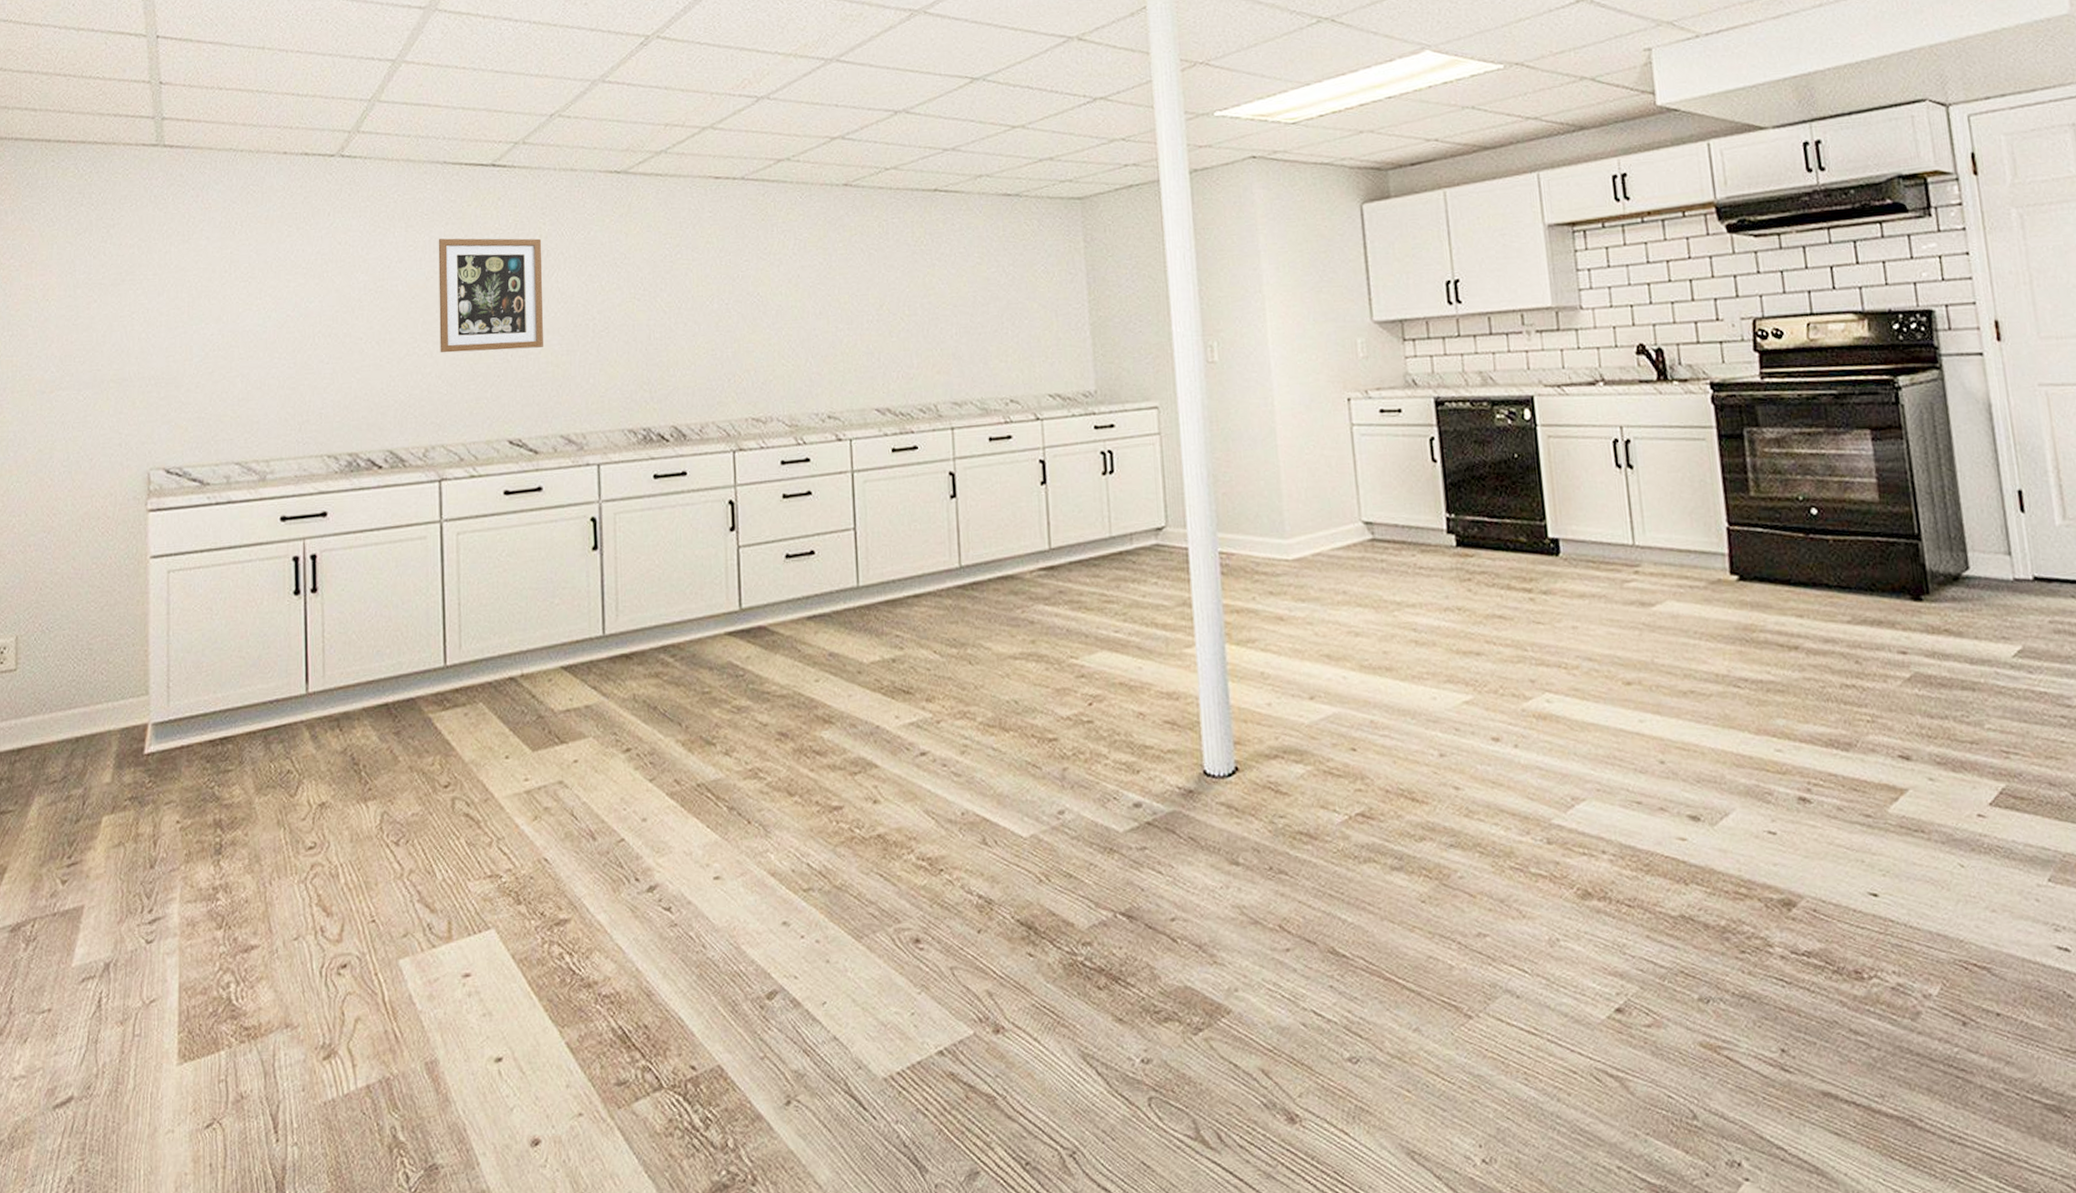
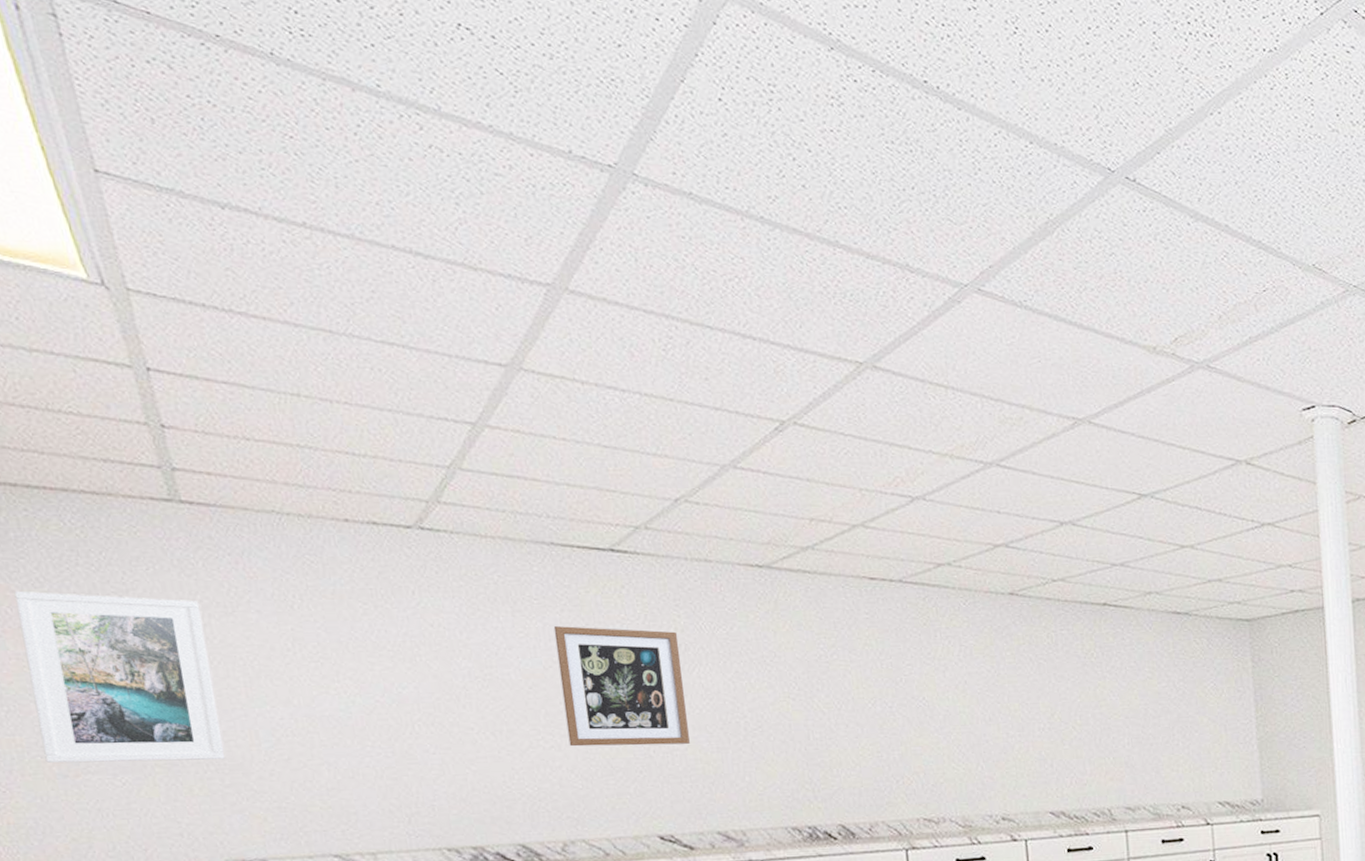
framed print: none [31,230,165,381] -> present [14,591,226,764]

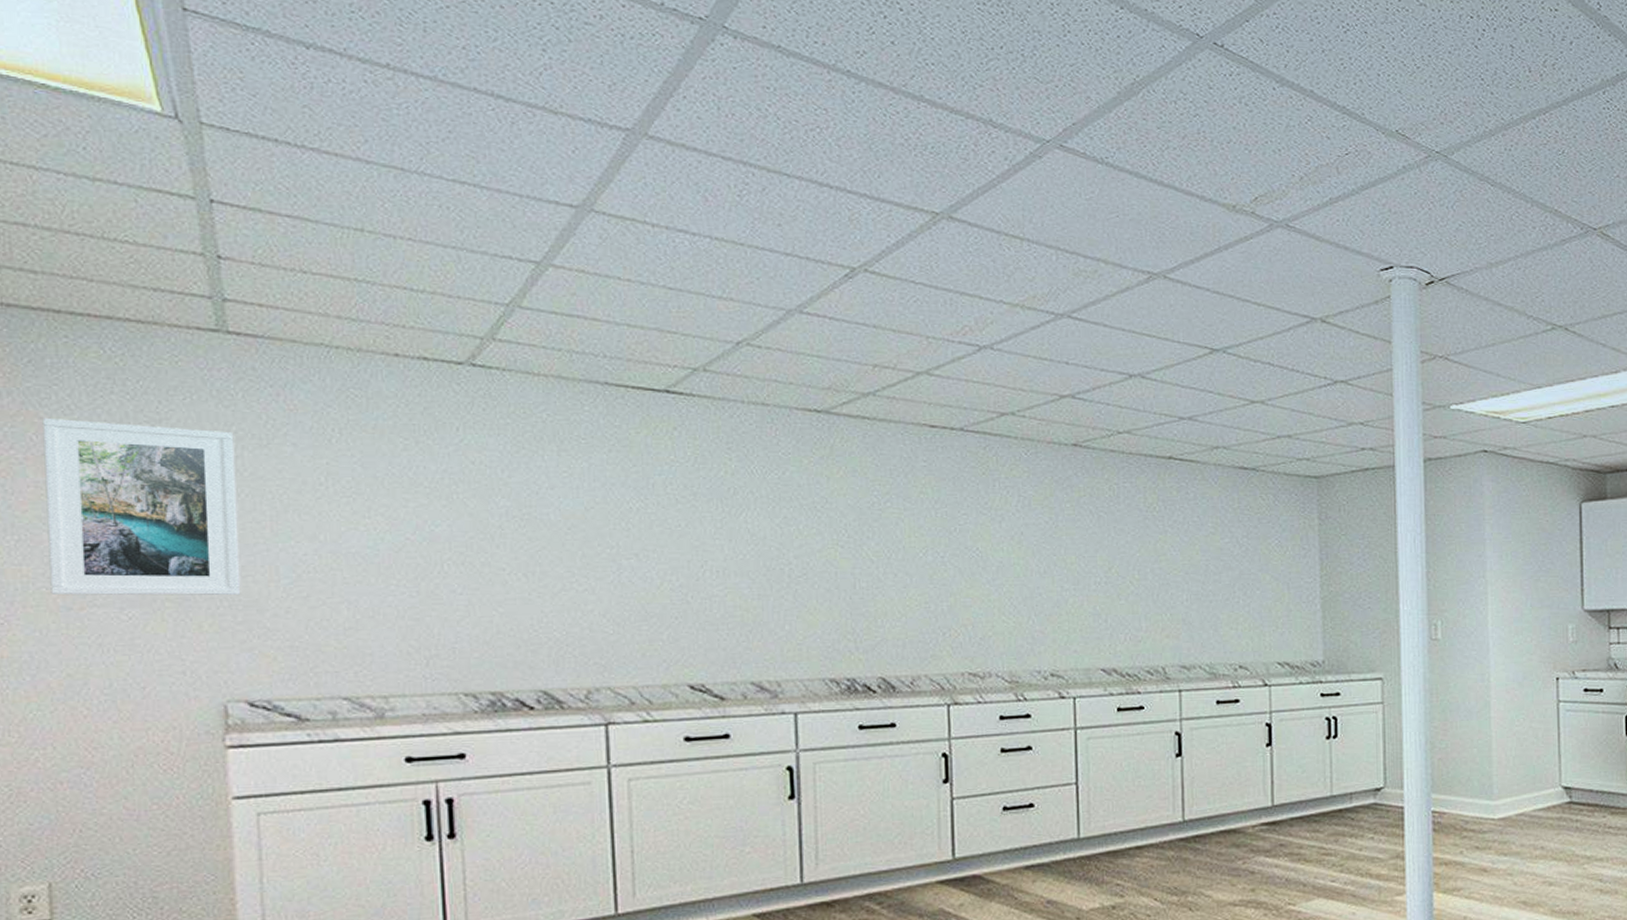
wall art: present [553,626,690,747] -> none [599,467,730,591]

